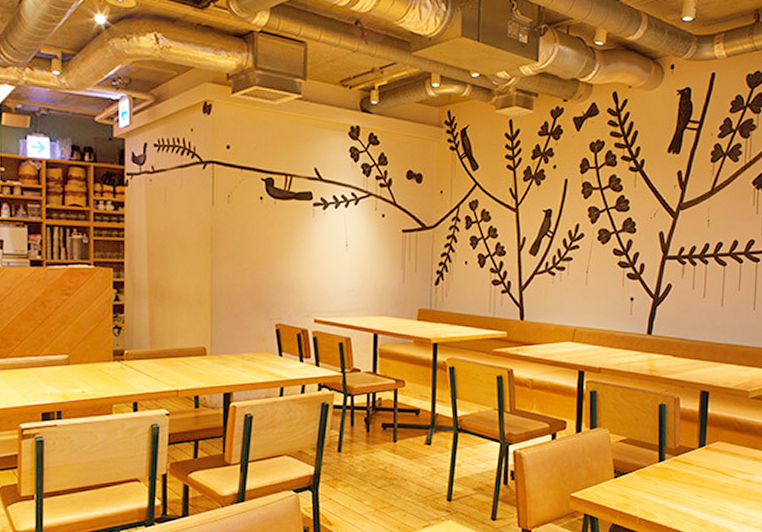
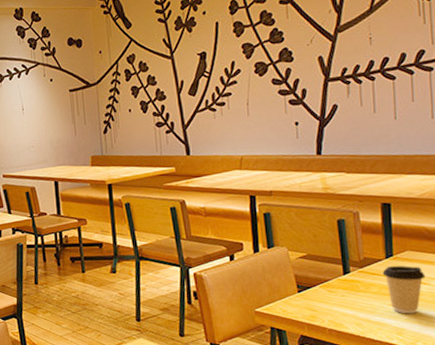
coffee cup: none [694,455,732,506] -> present [382,265,426,314]

